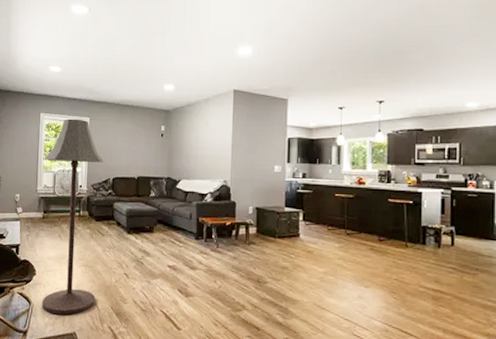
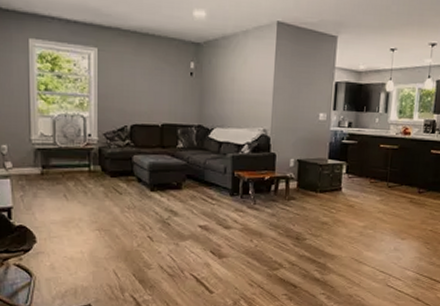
floor lamp: present [42,118,104,315] -> none [38,47,119,287]

